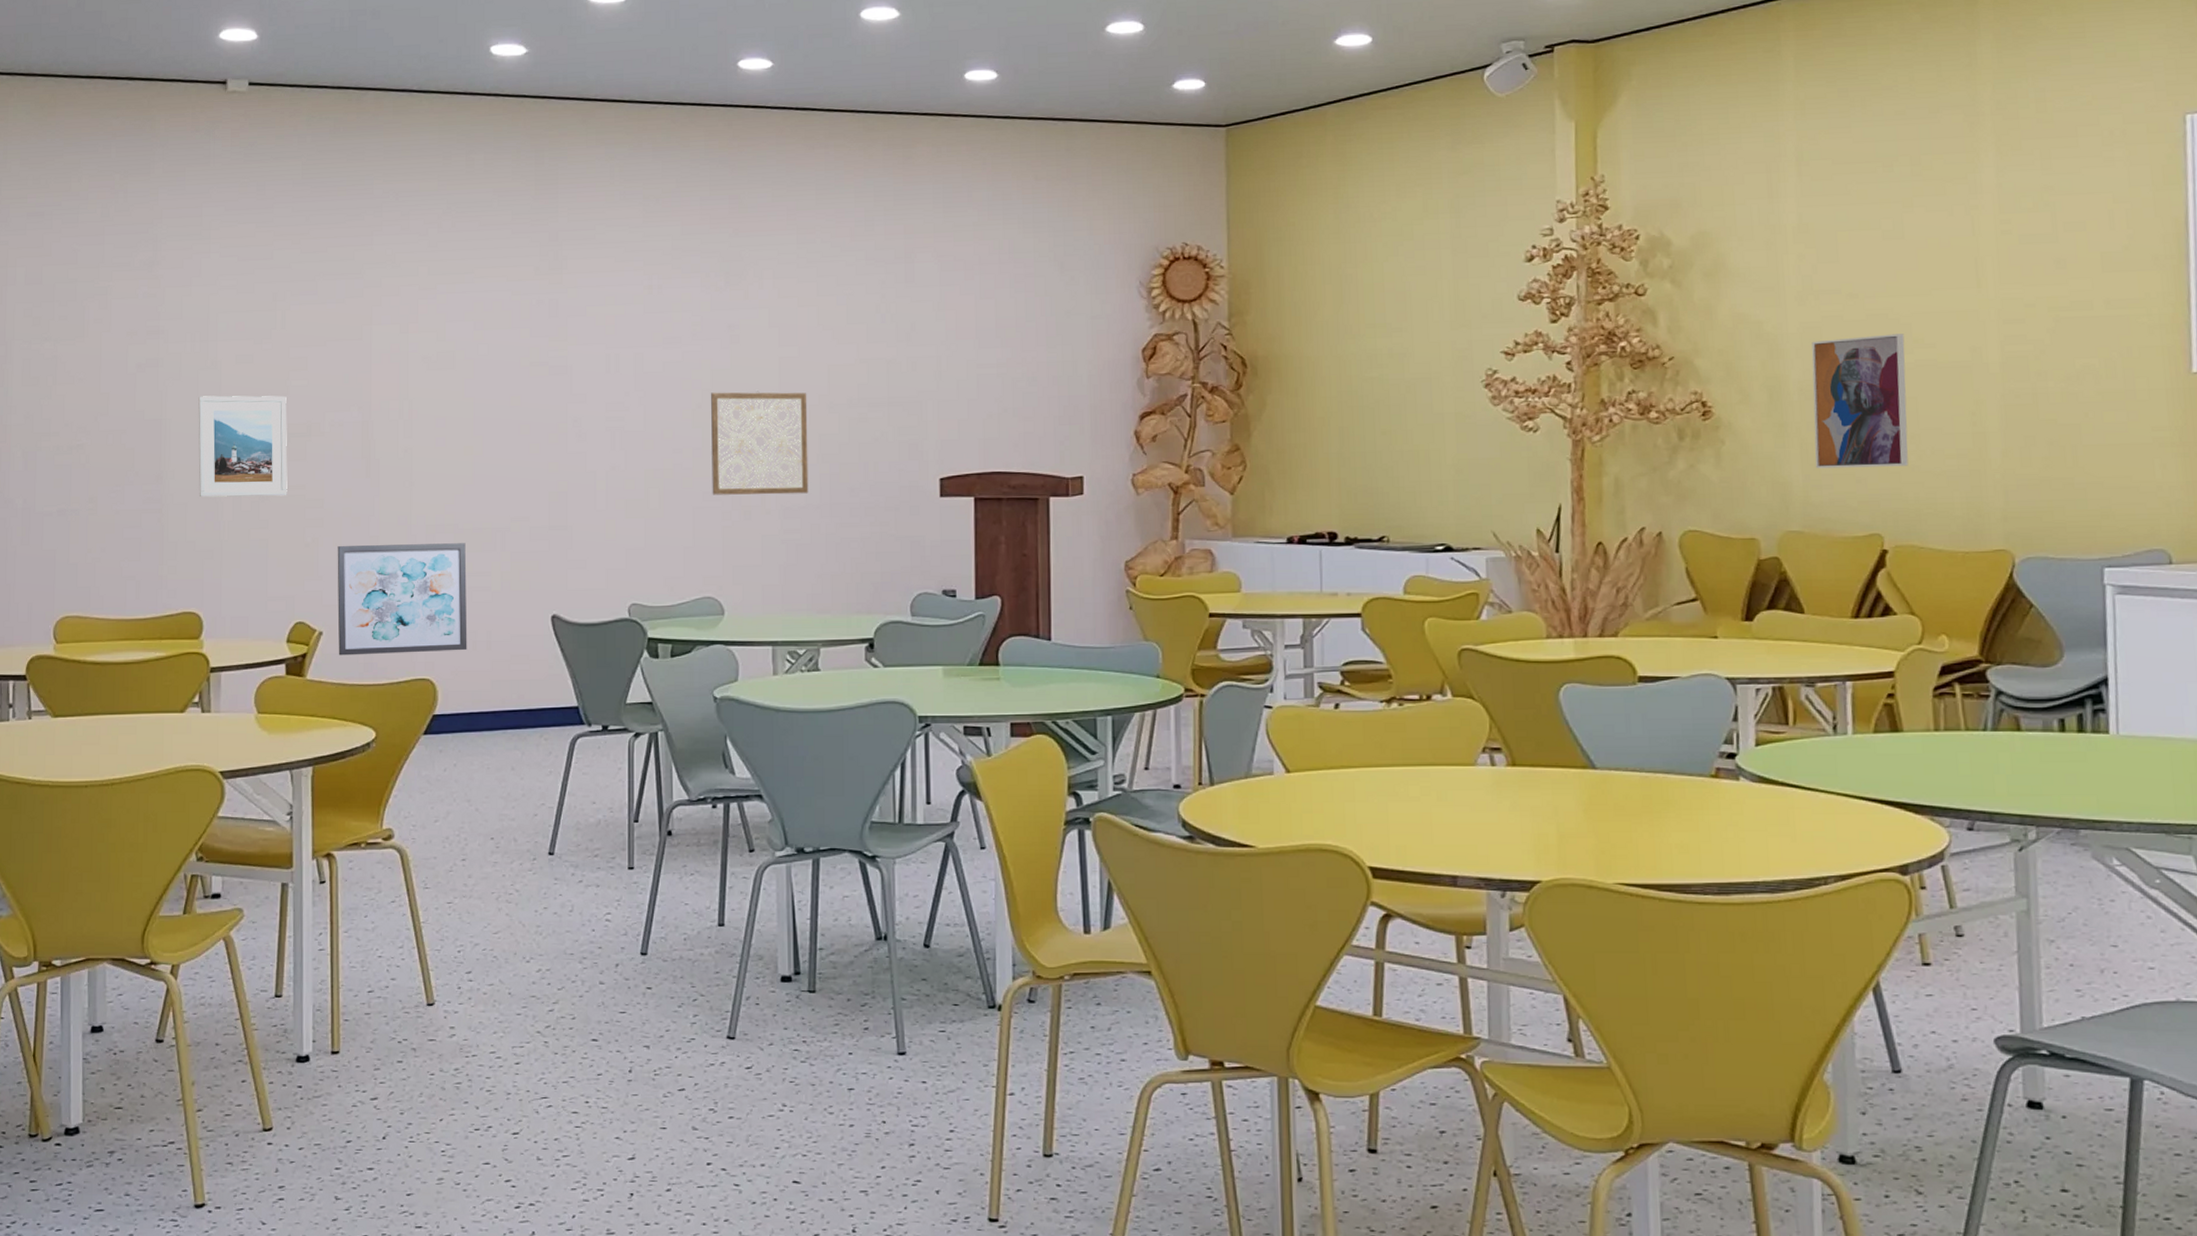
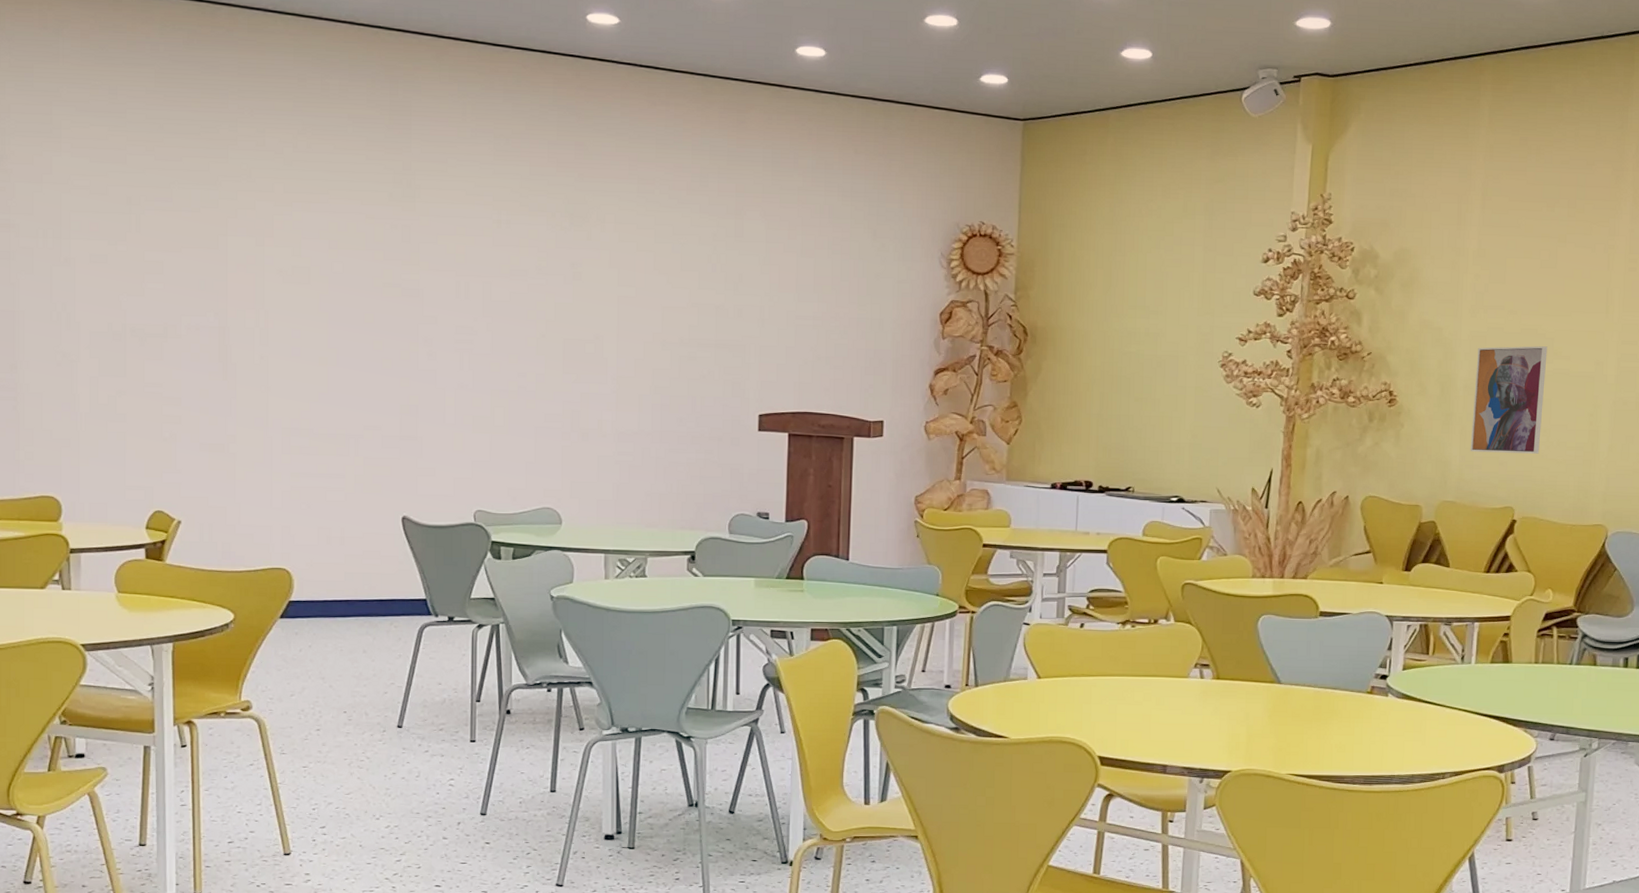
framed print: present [198,395,288,498] -> none [52,291,145,393]
wall art: present [337,543,467,656] -> none [195,443,322,545]
wall art: present [711,391,809,495] -> none [553,323,643,421]

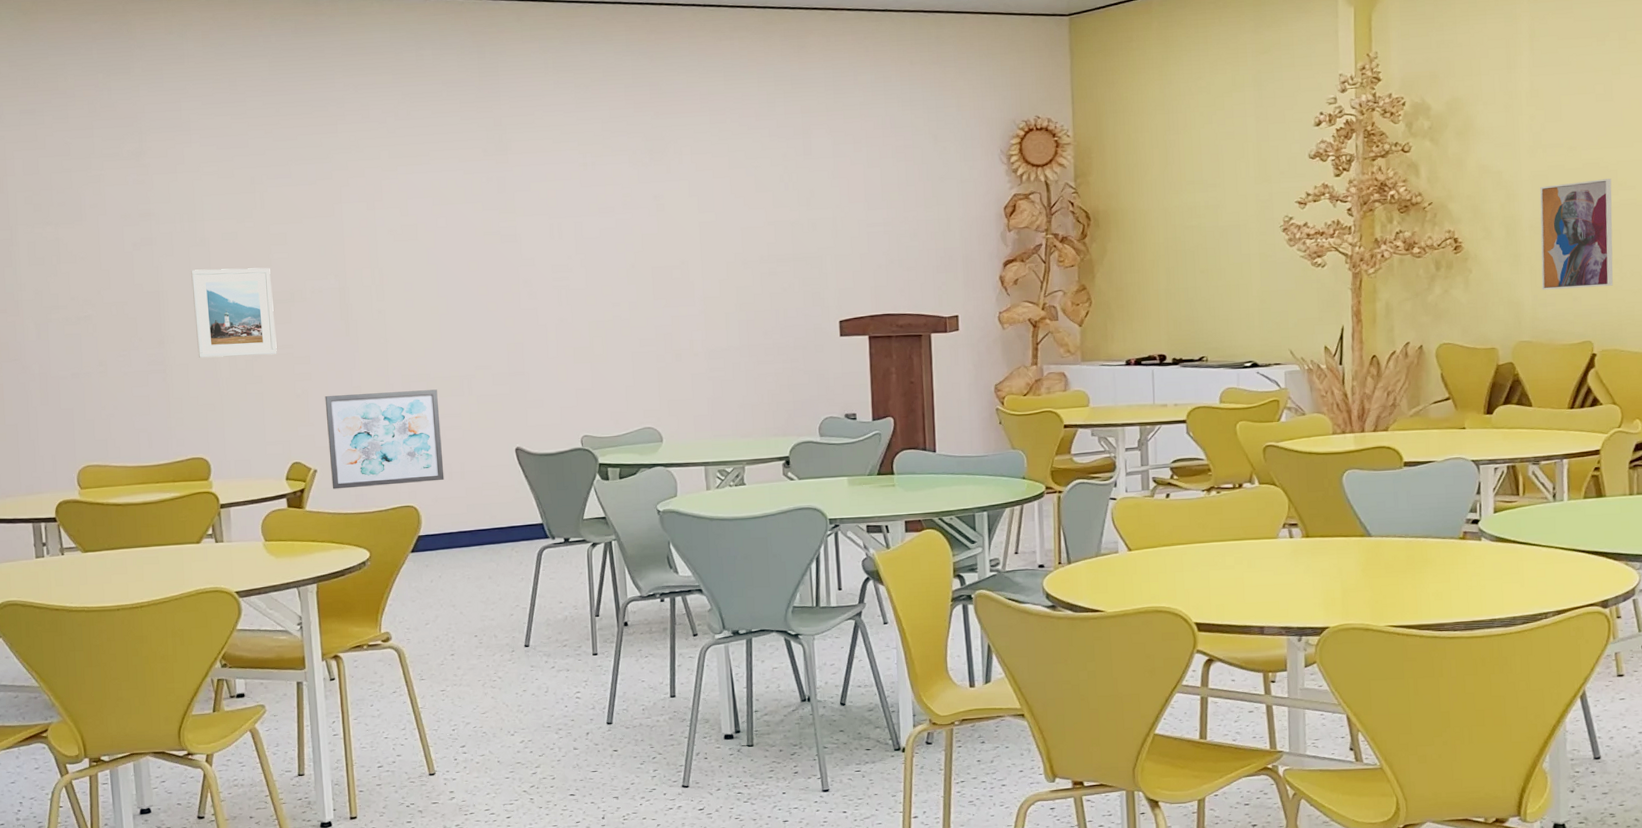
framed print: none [52,291,145,393] -> present [191,267,277,359]
wall art: none [195,443,322,545] -> present [325,389,444,489]

